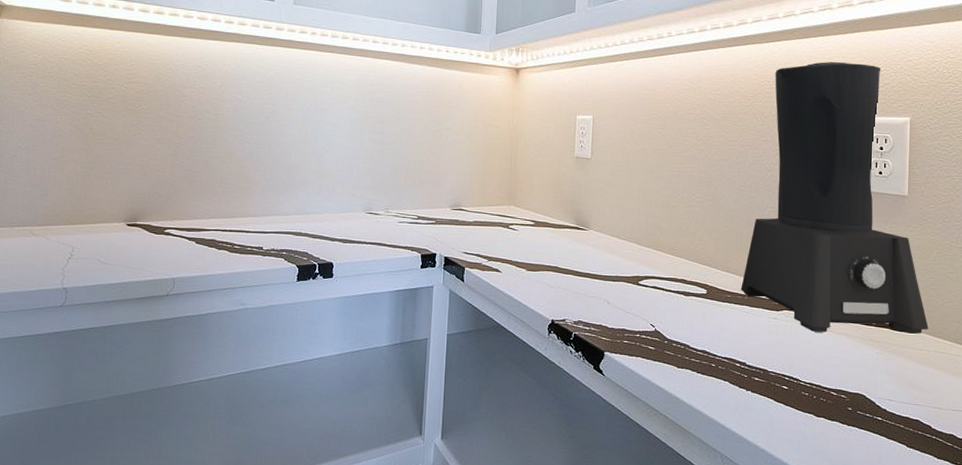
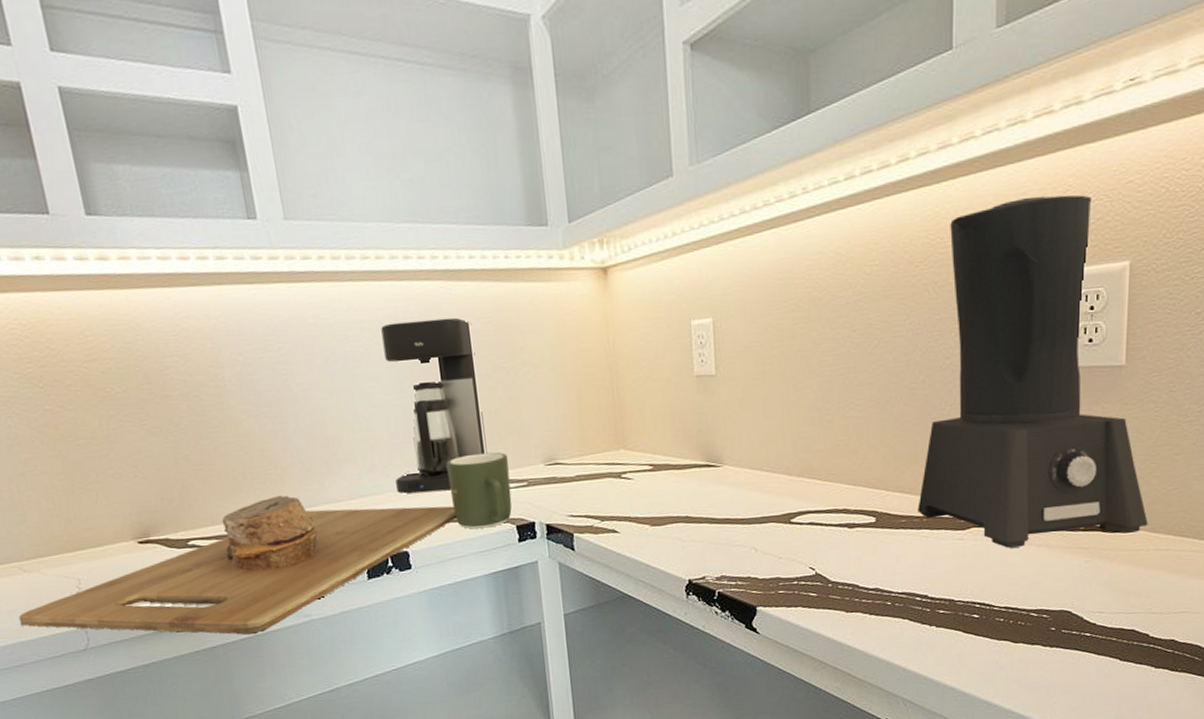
cutting board: none [17,204,376,314] -> present [18,495,456,636]
coffee maker: none [334,86,414,219] -> present [381,317,487,495]
mug: none [374,192,424,253] -> present [446,452,512,529]

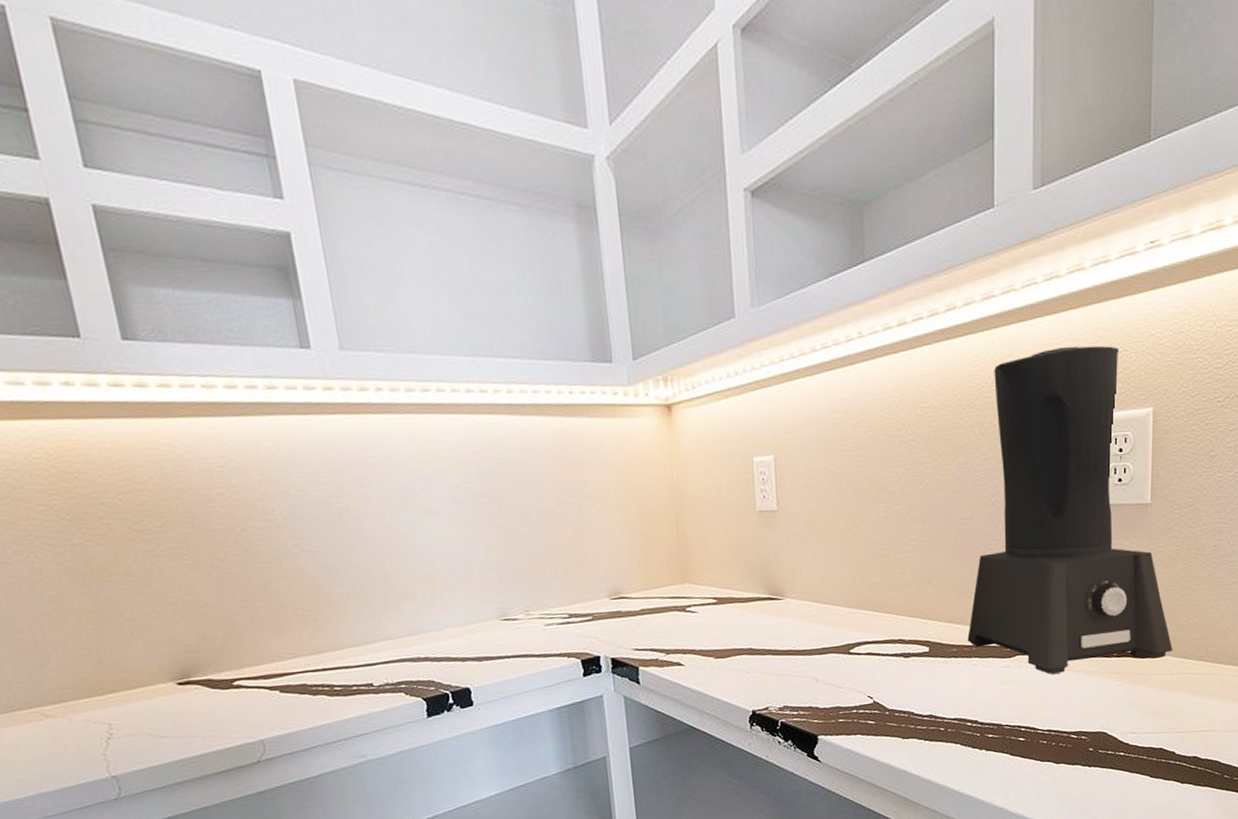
cutting board: present [18,495,456,636] -> none [39,632,520,779]
coffee maker: present [381,317,487,495] -> none [442,452,552,630]
mug: present [446,452,512,529] -> none [509,586,577,665]

